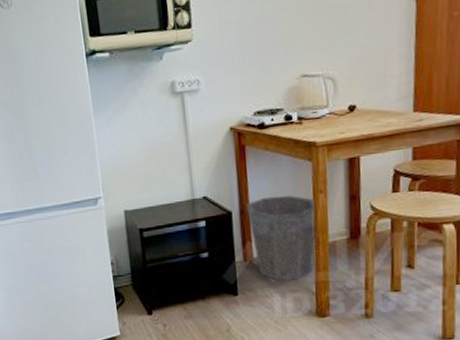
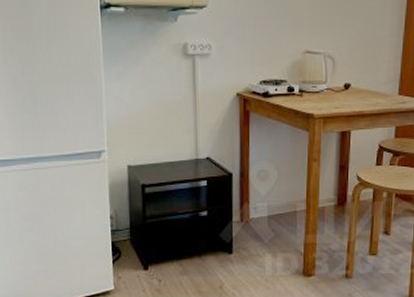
waste bin: present [247,195,317,281] -> none [247,161,310,241]

